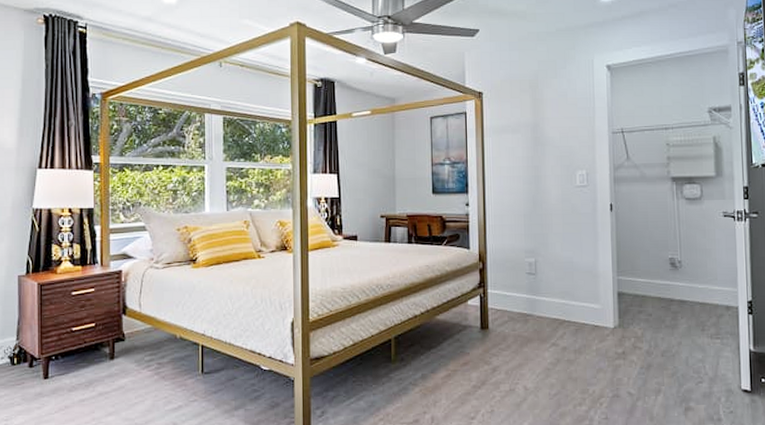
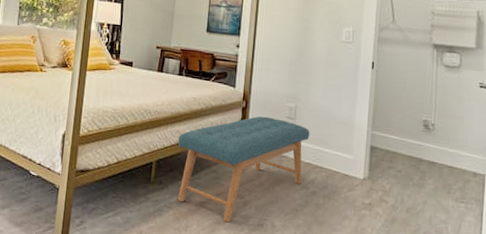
bench: none [415,275,554,392] -> present [177,116,310,223]

